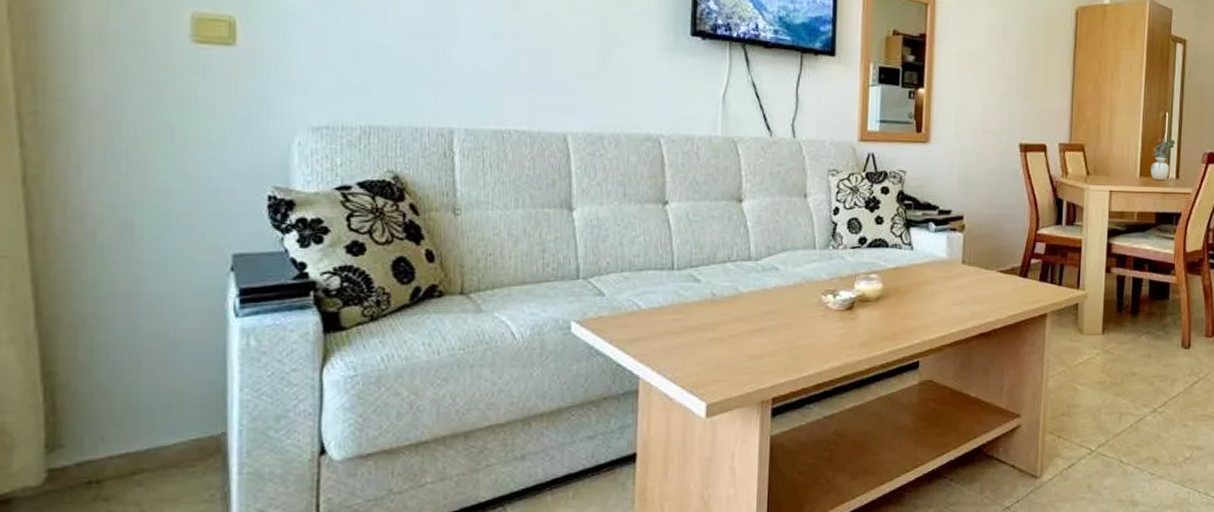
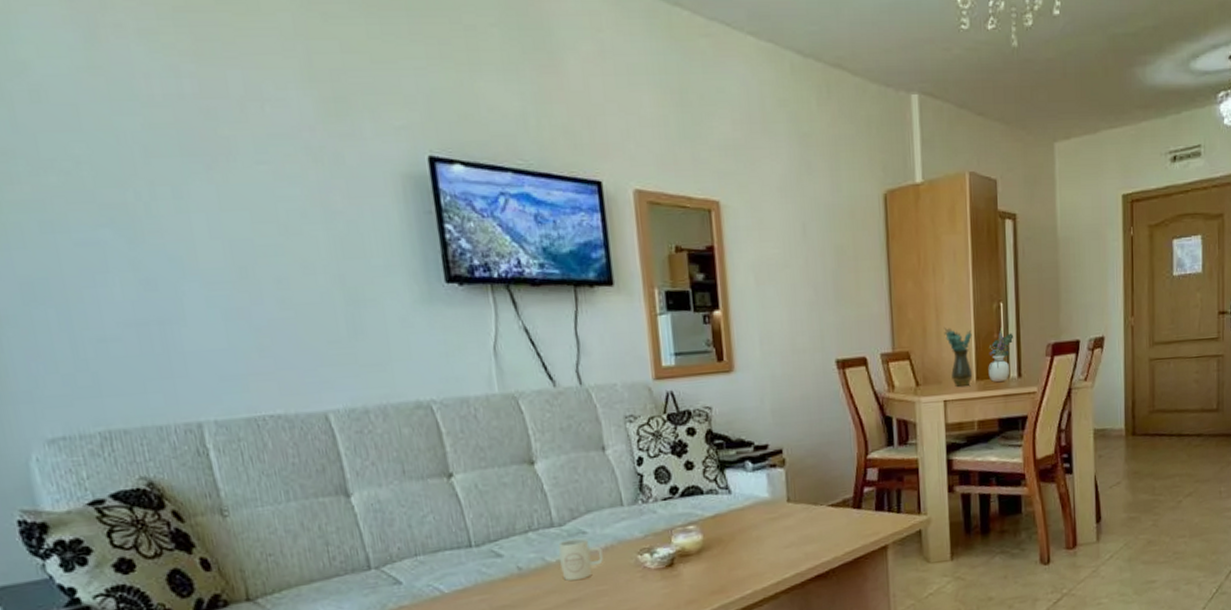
mug: none [751,273,792,312] -> present [558,538,604,582]
vase: none [1115,127,1140,180] -> present [944,327,973,387]

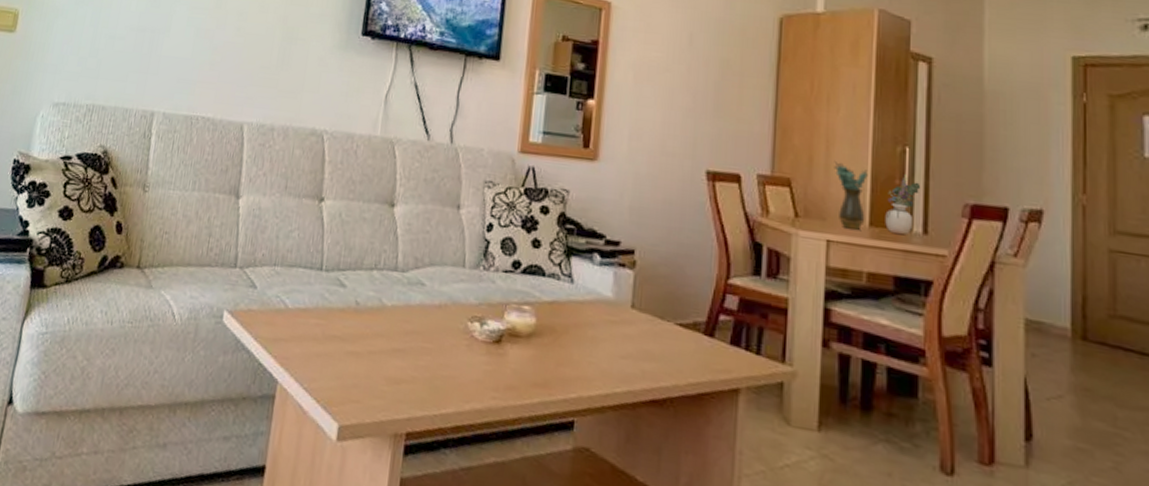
mug: present [558,538,604,582] -> none [393,287,436,332]

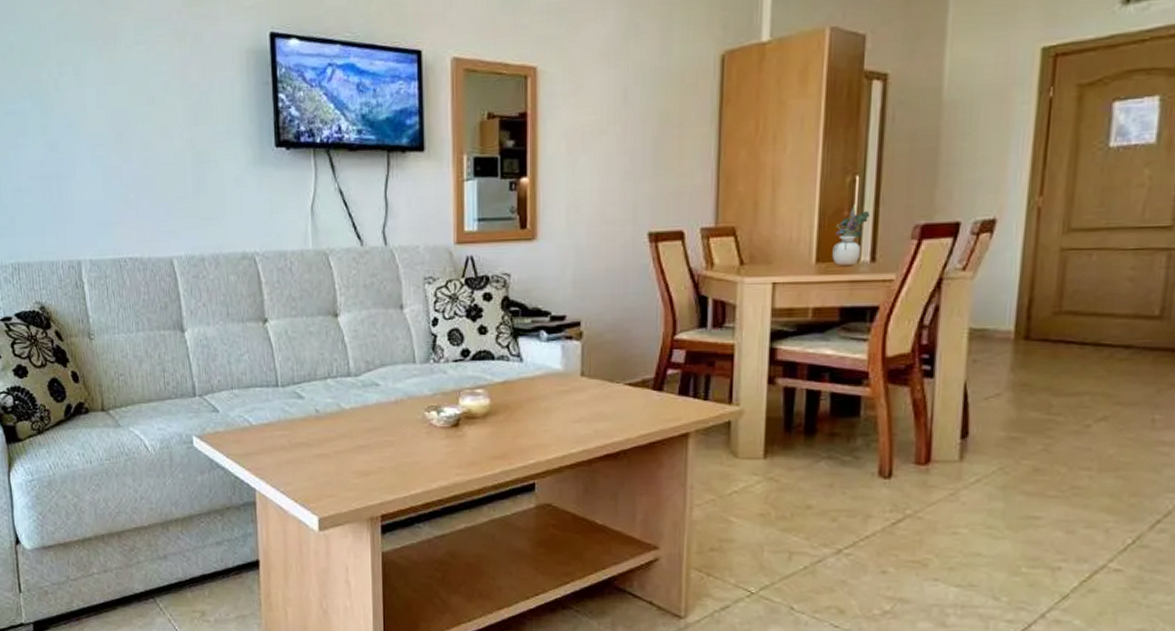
vase: present [834,160,868,230] -> none [780,201,816,268]

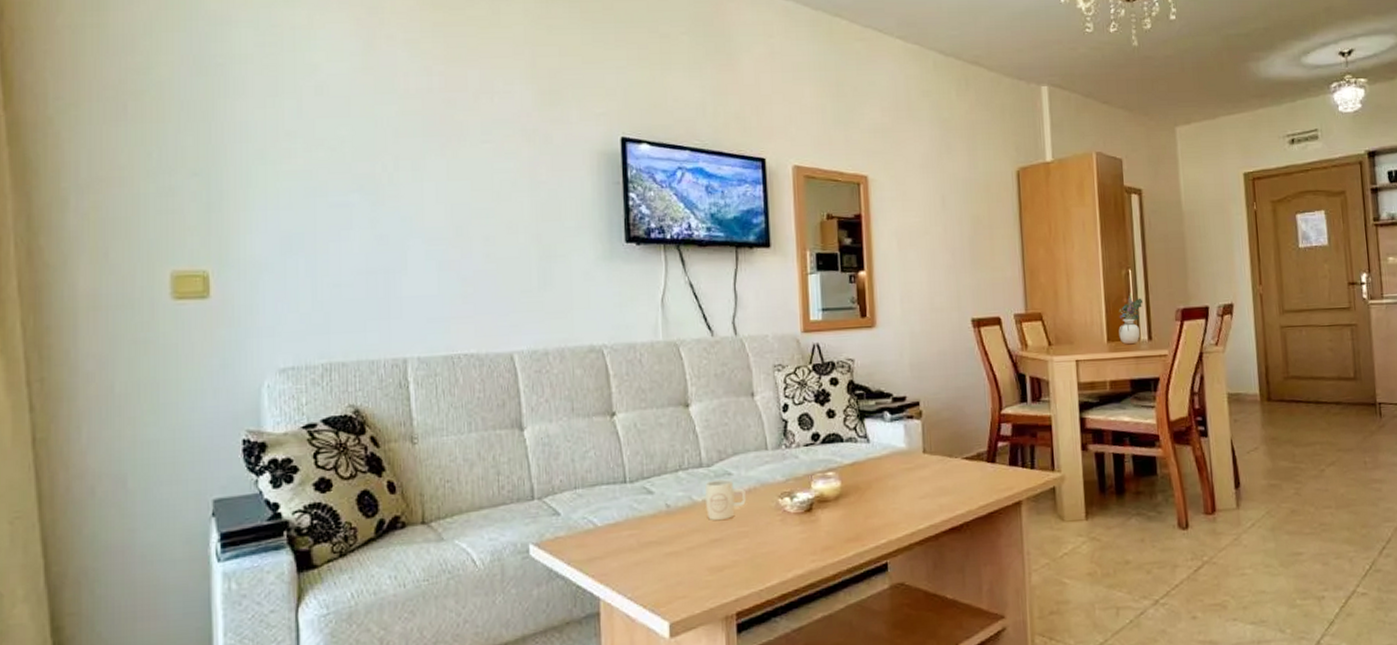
mug: none [353,389,394,429] -> present [705,479,747,521]

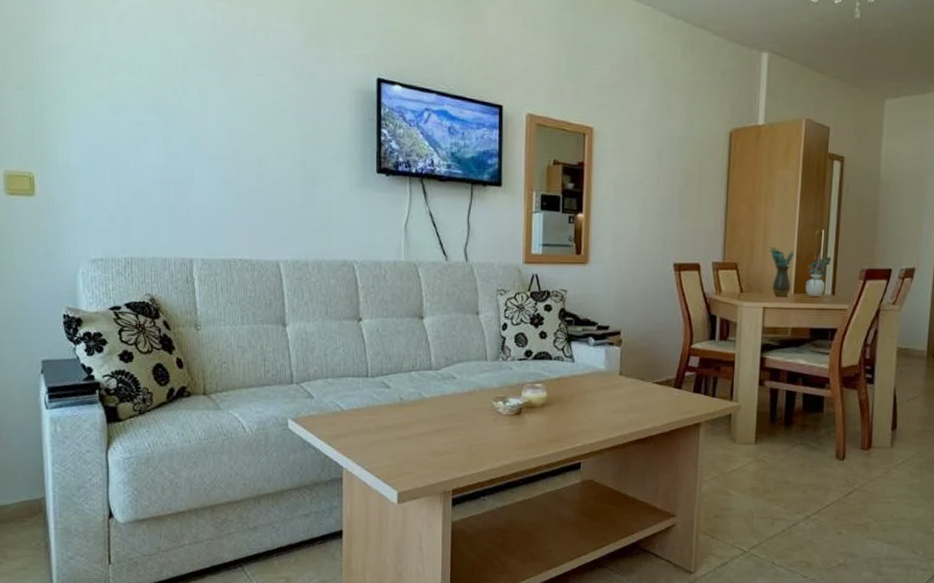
mug: present [705,479,747,521] -> none [433,381,467,415]
vase: none [1074,291,1104,347] -> present [769,245,794,297]

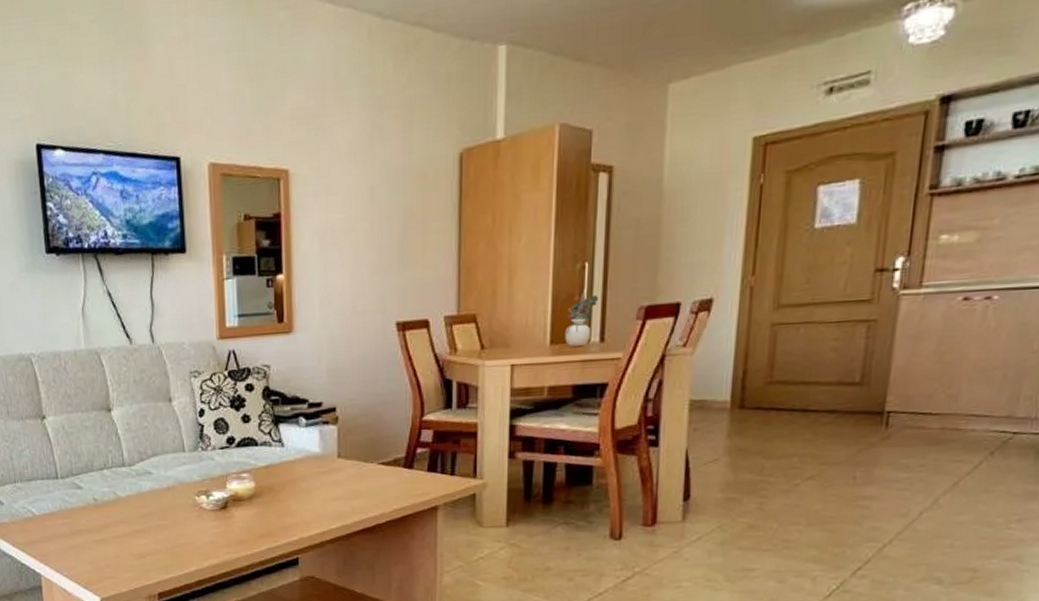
vase: present [769,245,794,297] -> none [517,288,549,351]

